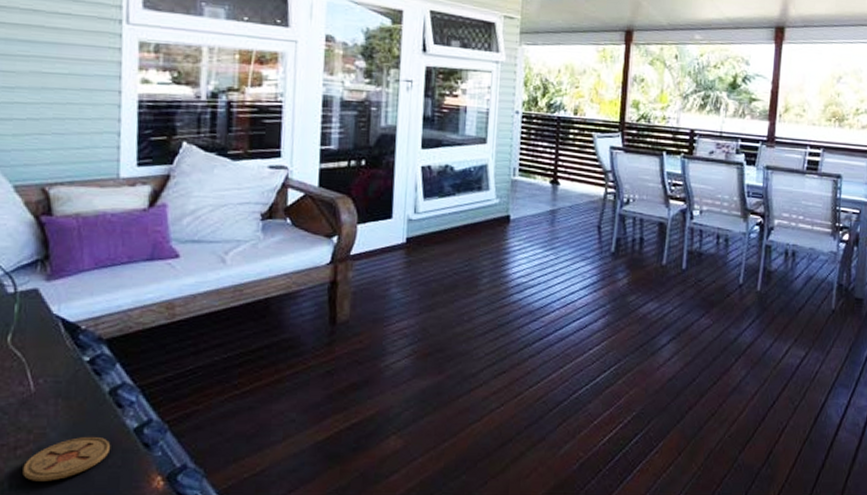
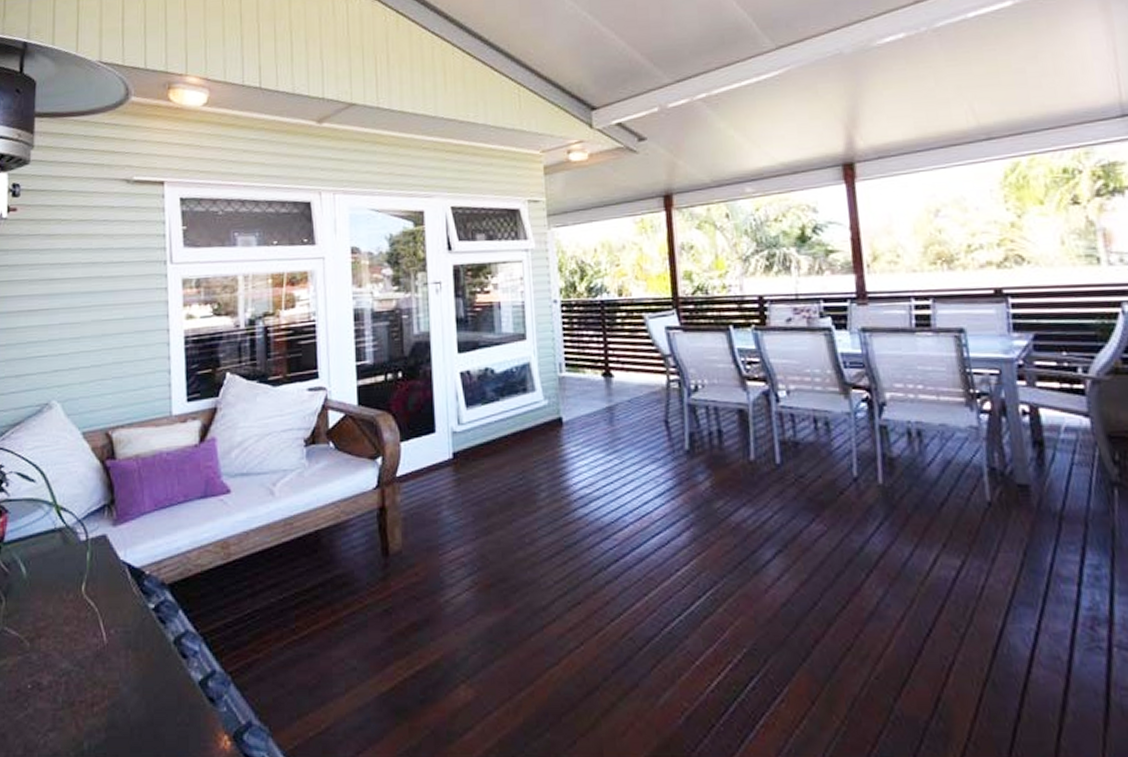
coaster: present [23,437,111,481] -> none [100,692,179,741]

